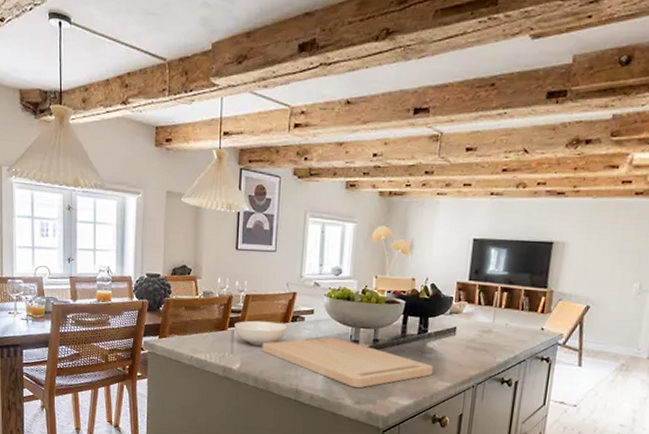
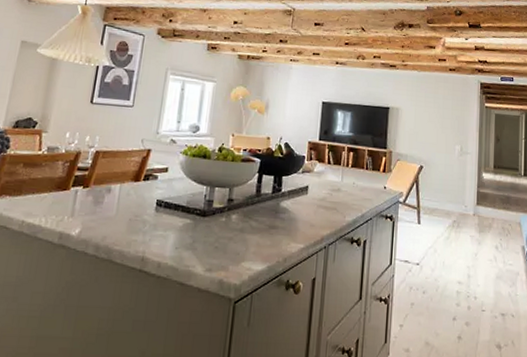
bowl: present [234,320,288,346] -> none [78,179,139,208]
cutting board: present [262,337,433,389] -> none [107,197,287,254]

